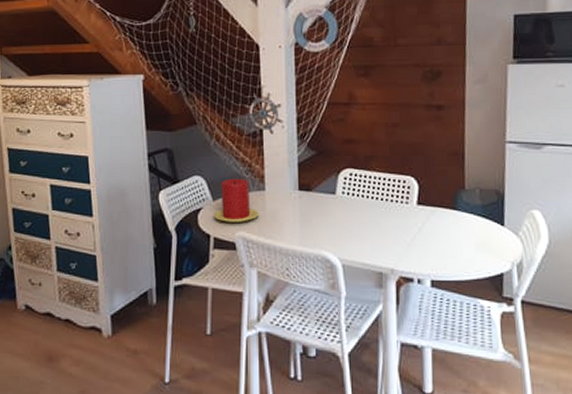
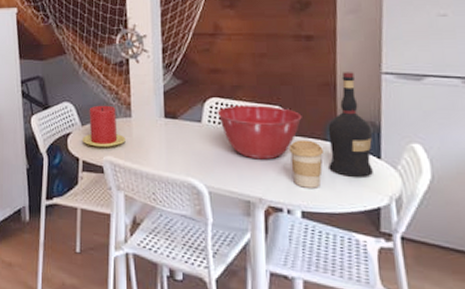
mixing bowl: none [351,175,432,230] -> present [217,105,302,160]
coffee cup: none [419,209,453,257] -> present [288,140,325,188]
liquor: none [456,141,497,244] -> present [328,72,373,177]

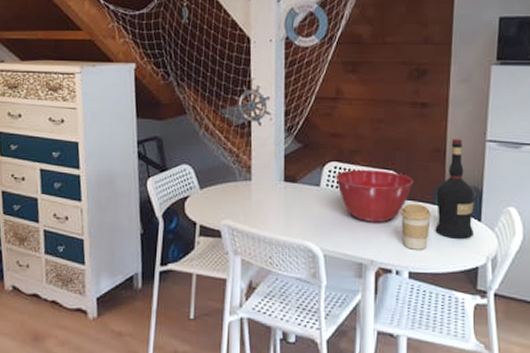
candle: present [83,105,126,148] -> none [201,168,245,212]

